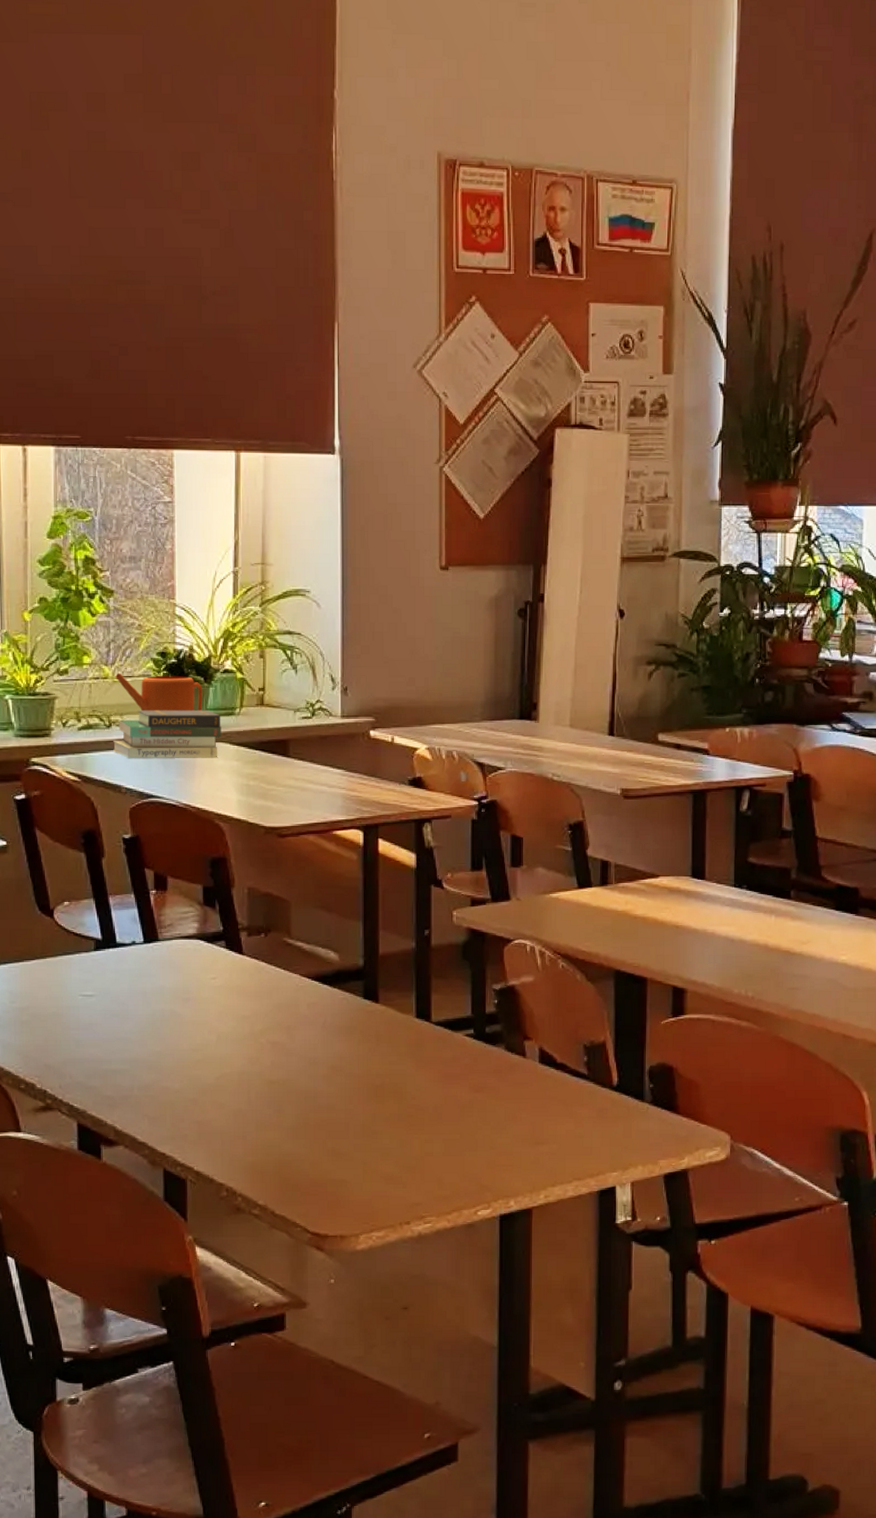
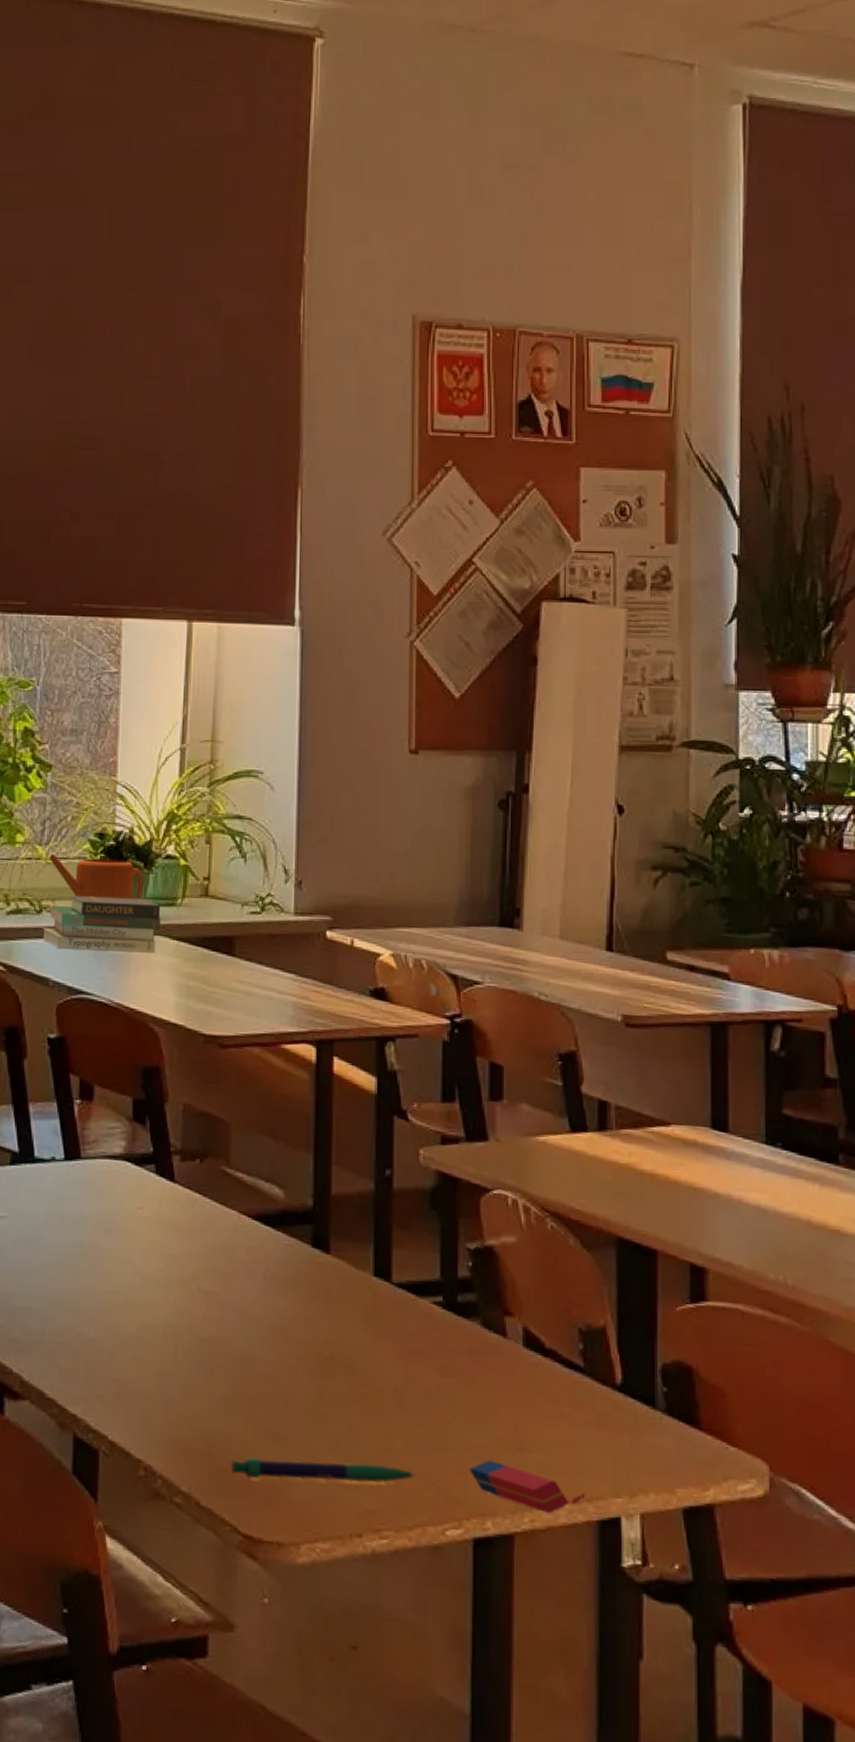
pen: none [299,1166,454,1188] -> present [230,1457,418,1483]
eraser: none [495,1154,589,1189] -> present [468,1460,586,1513]

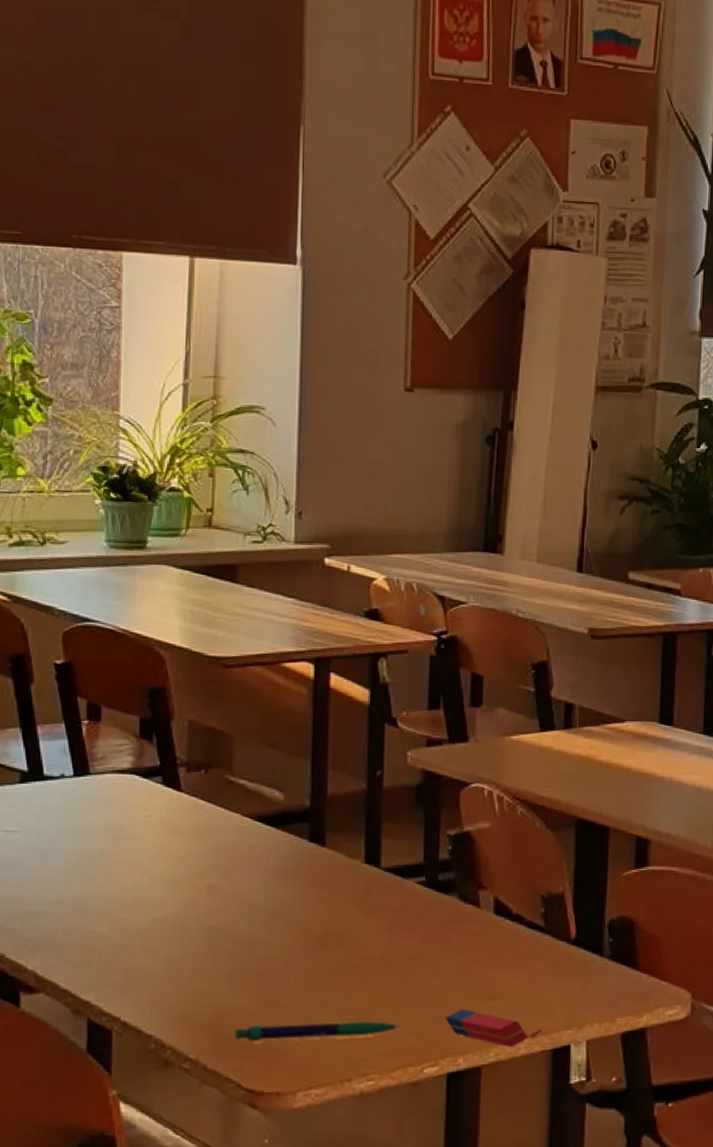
books: present [41,896,161,953] -> none [46,528,165,581]
watering can: present [49,853,142,900] -> none [52,487,146,531]

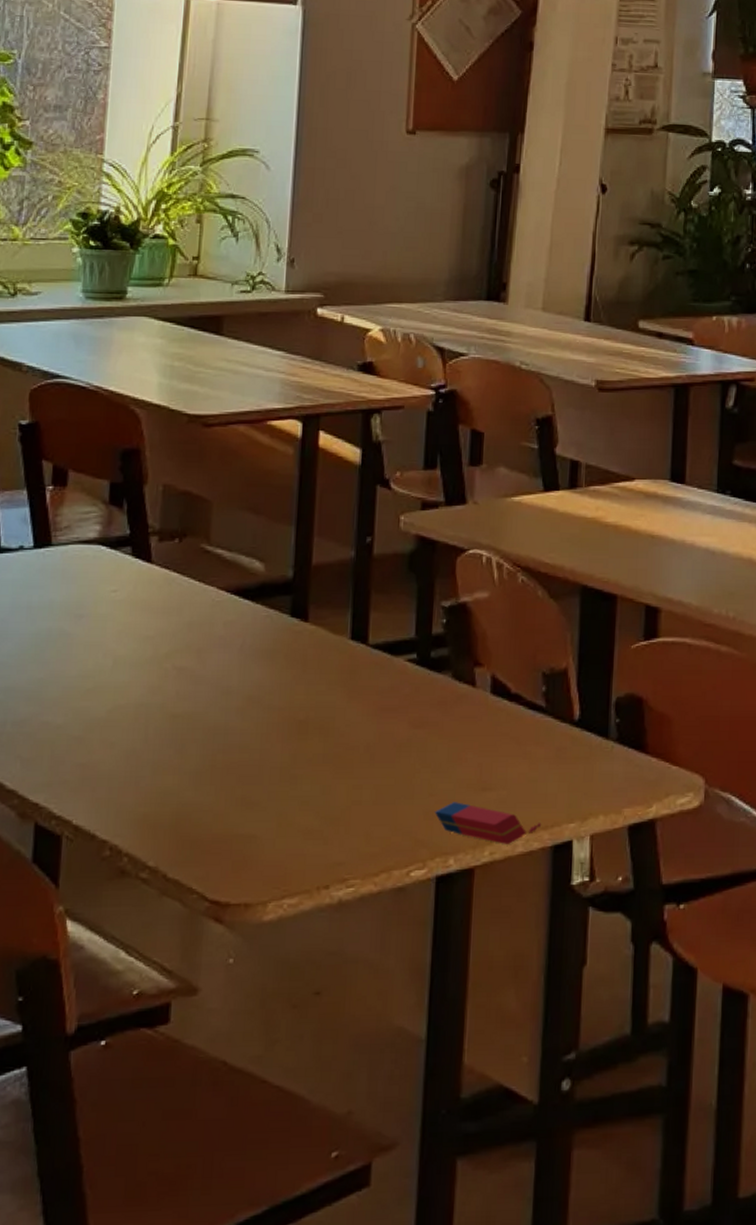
pen: present [234,1020,400,1042] -> none [200,817,385,846]

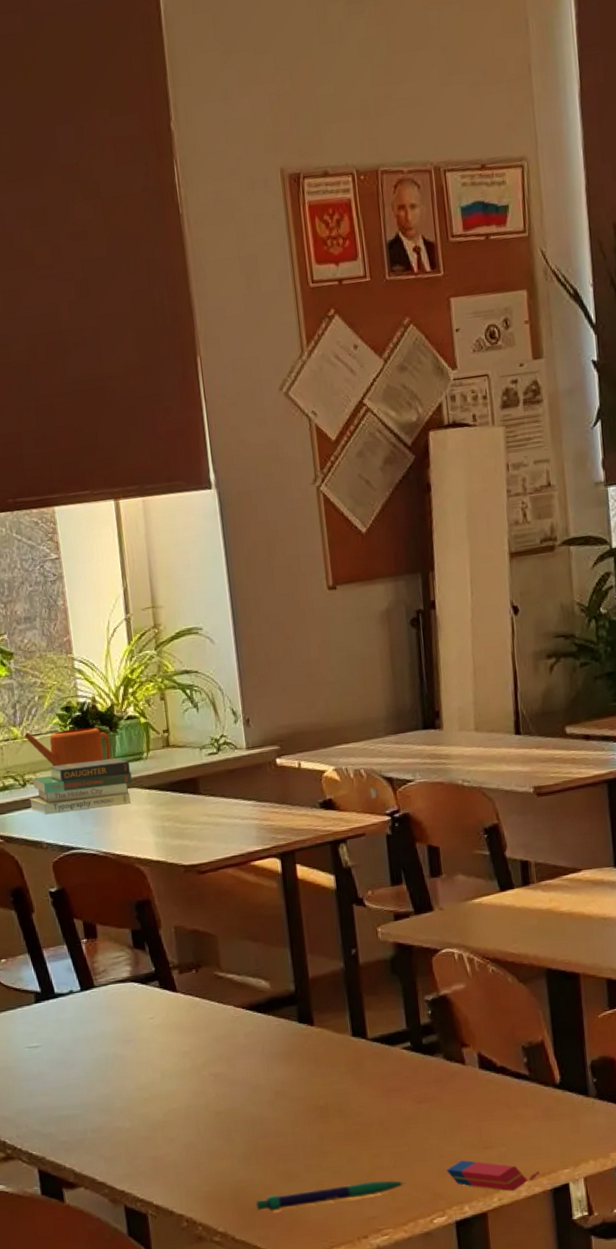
books: none [15,278,147,334] -> present [29,757,132,815]
watering can: none [26,234,128,281] -> present [24,727,111,767]
pen: none [200,817,385,846] -> present [255,1180,406,1212]

